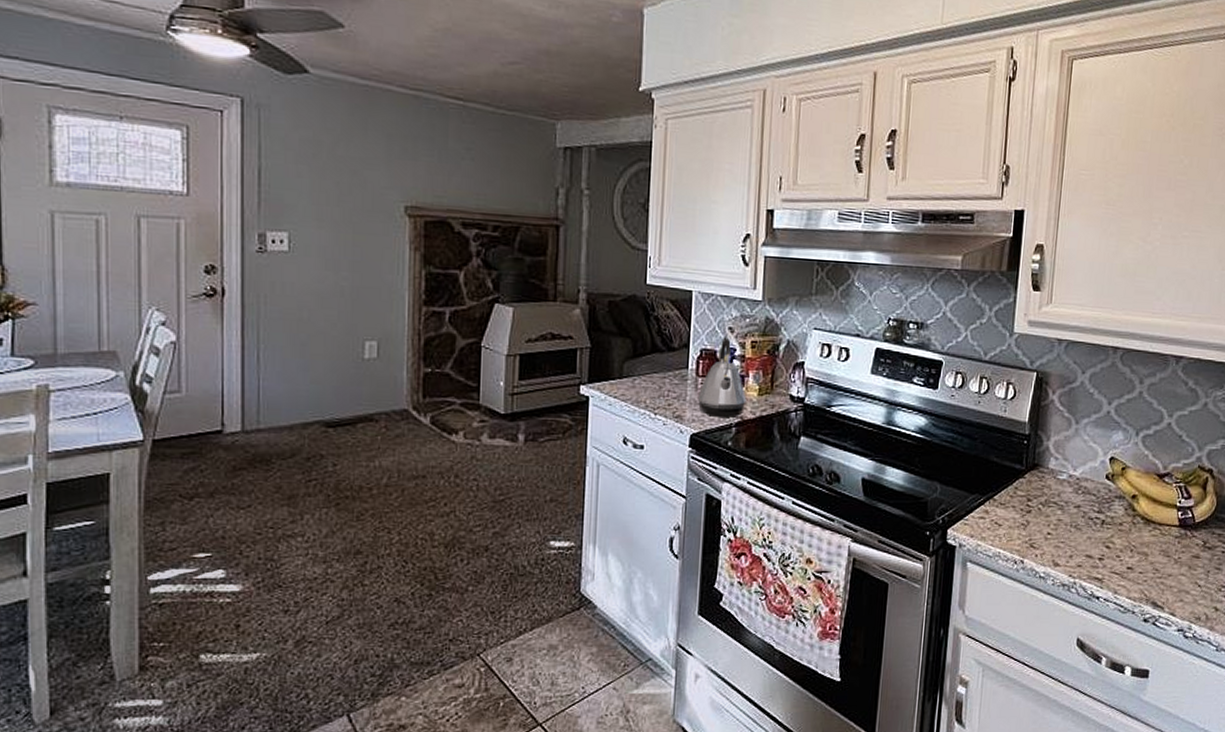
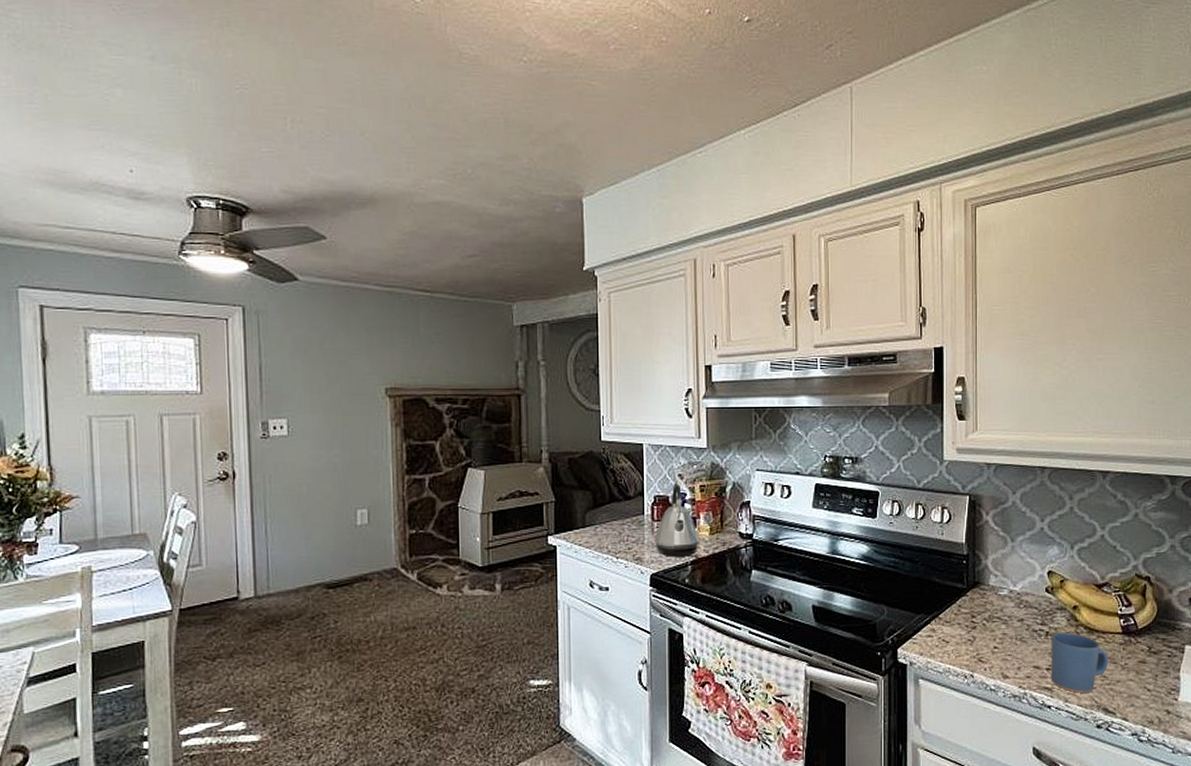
mug: none [1102,521,1162,585] -> present [1051,632,1108,693]

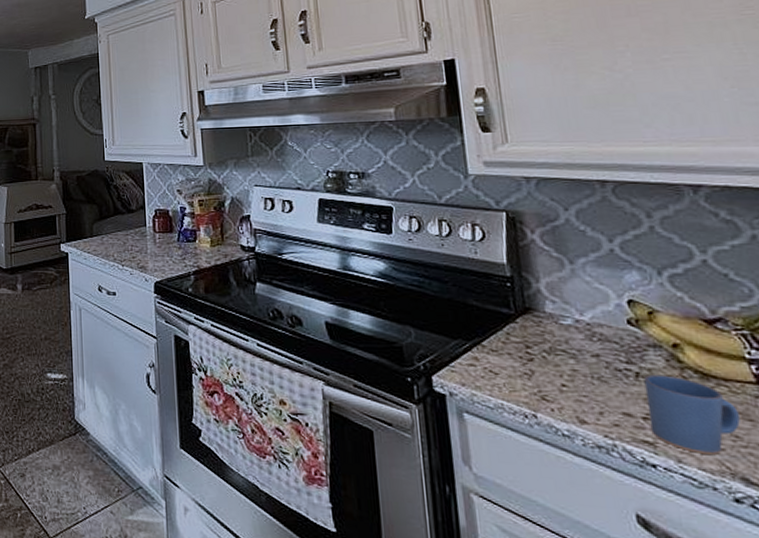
kettle: present [654,483,699,557] -> none [156,198,201,267]

